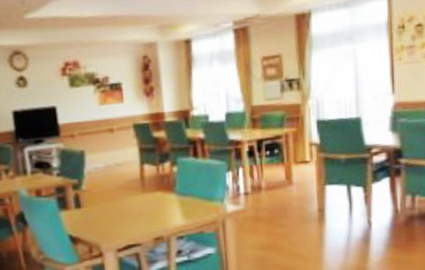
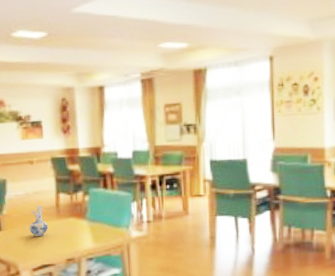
ceramic pitcher: none [111,177,132,214] -> present [29,204,48,237]

